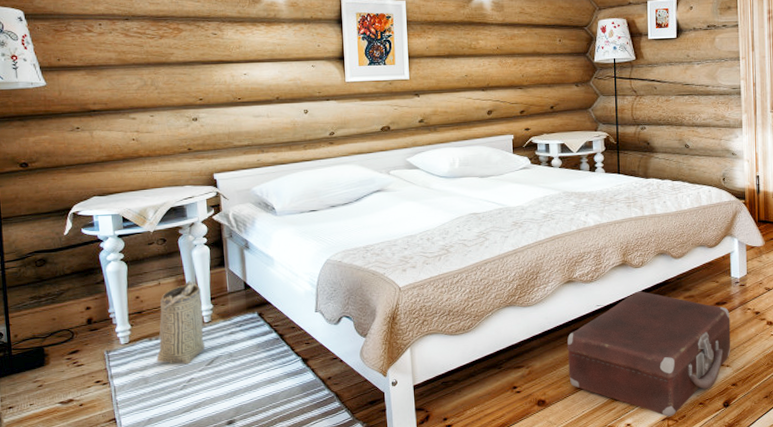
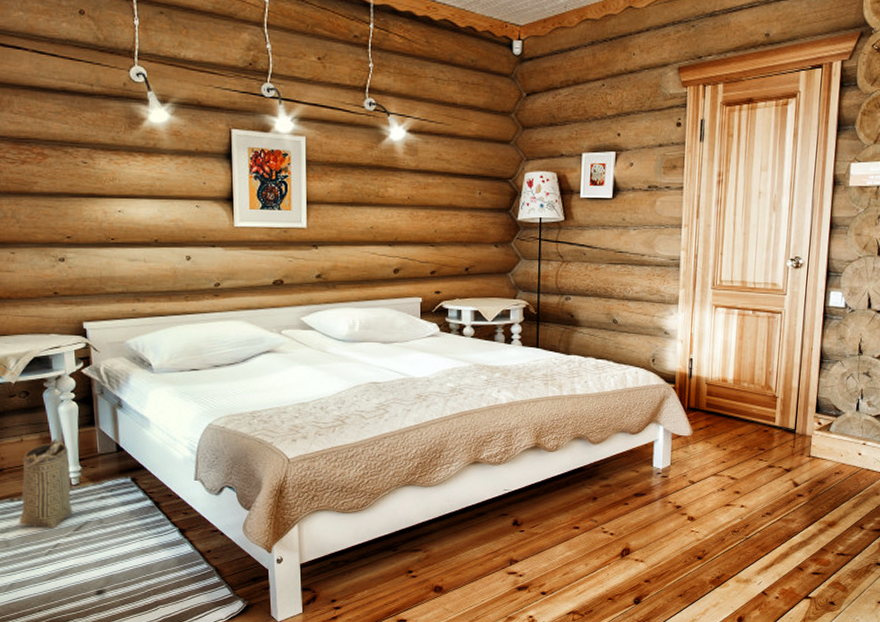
suitcase: present [567,291,731,416] -> none [469,477,649,610]

